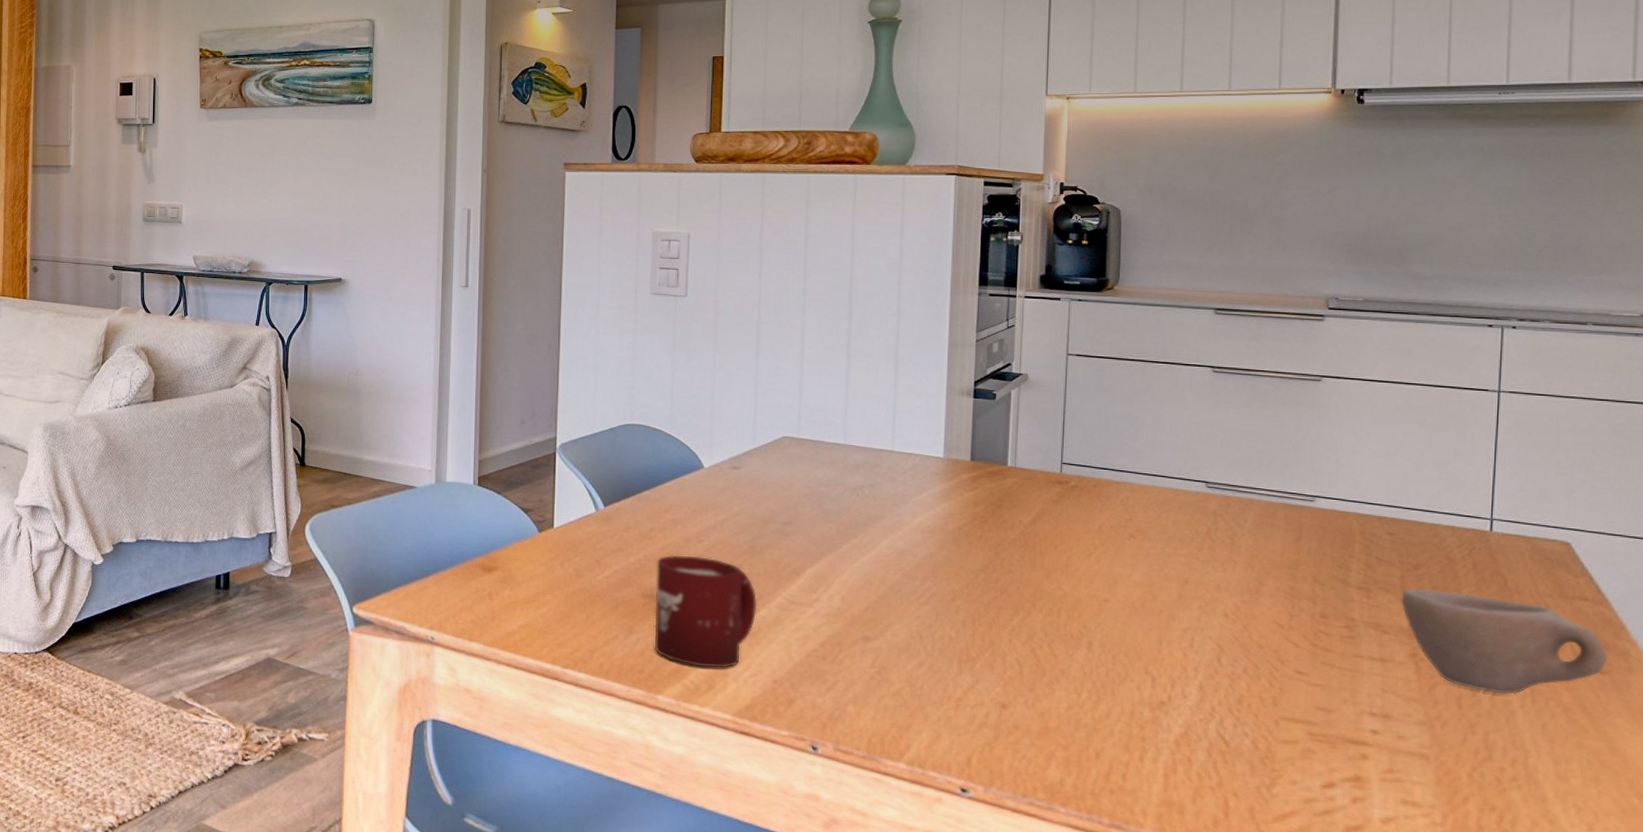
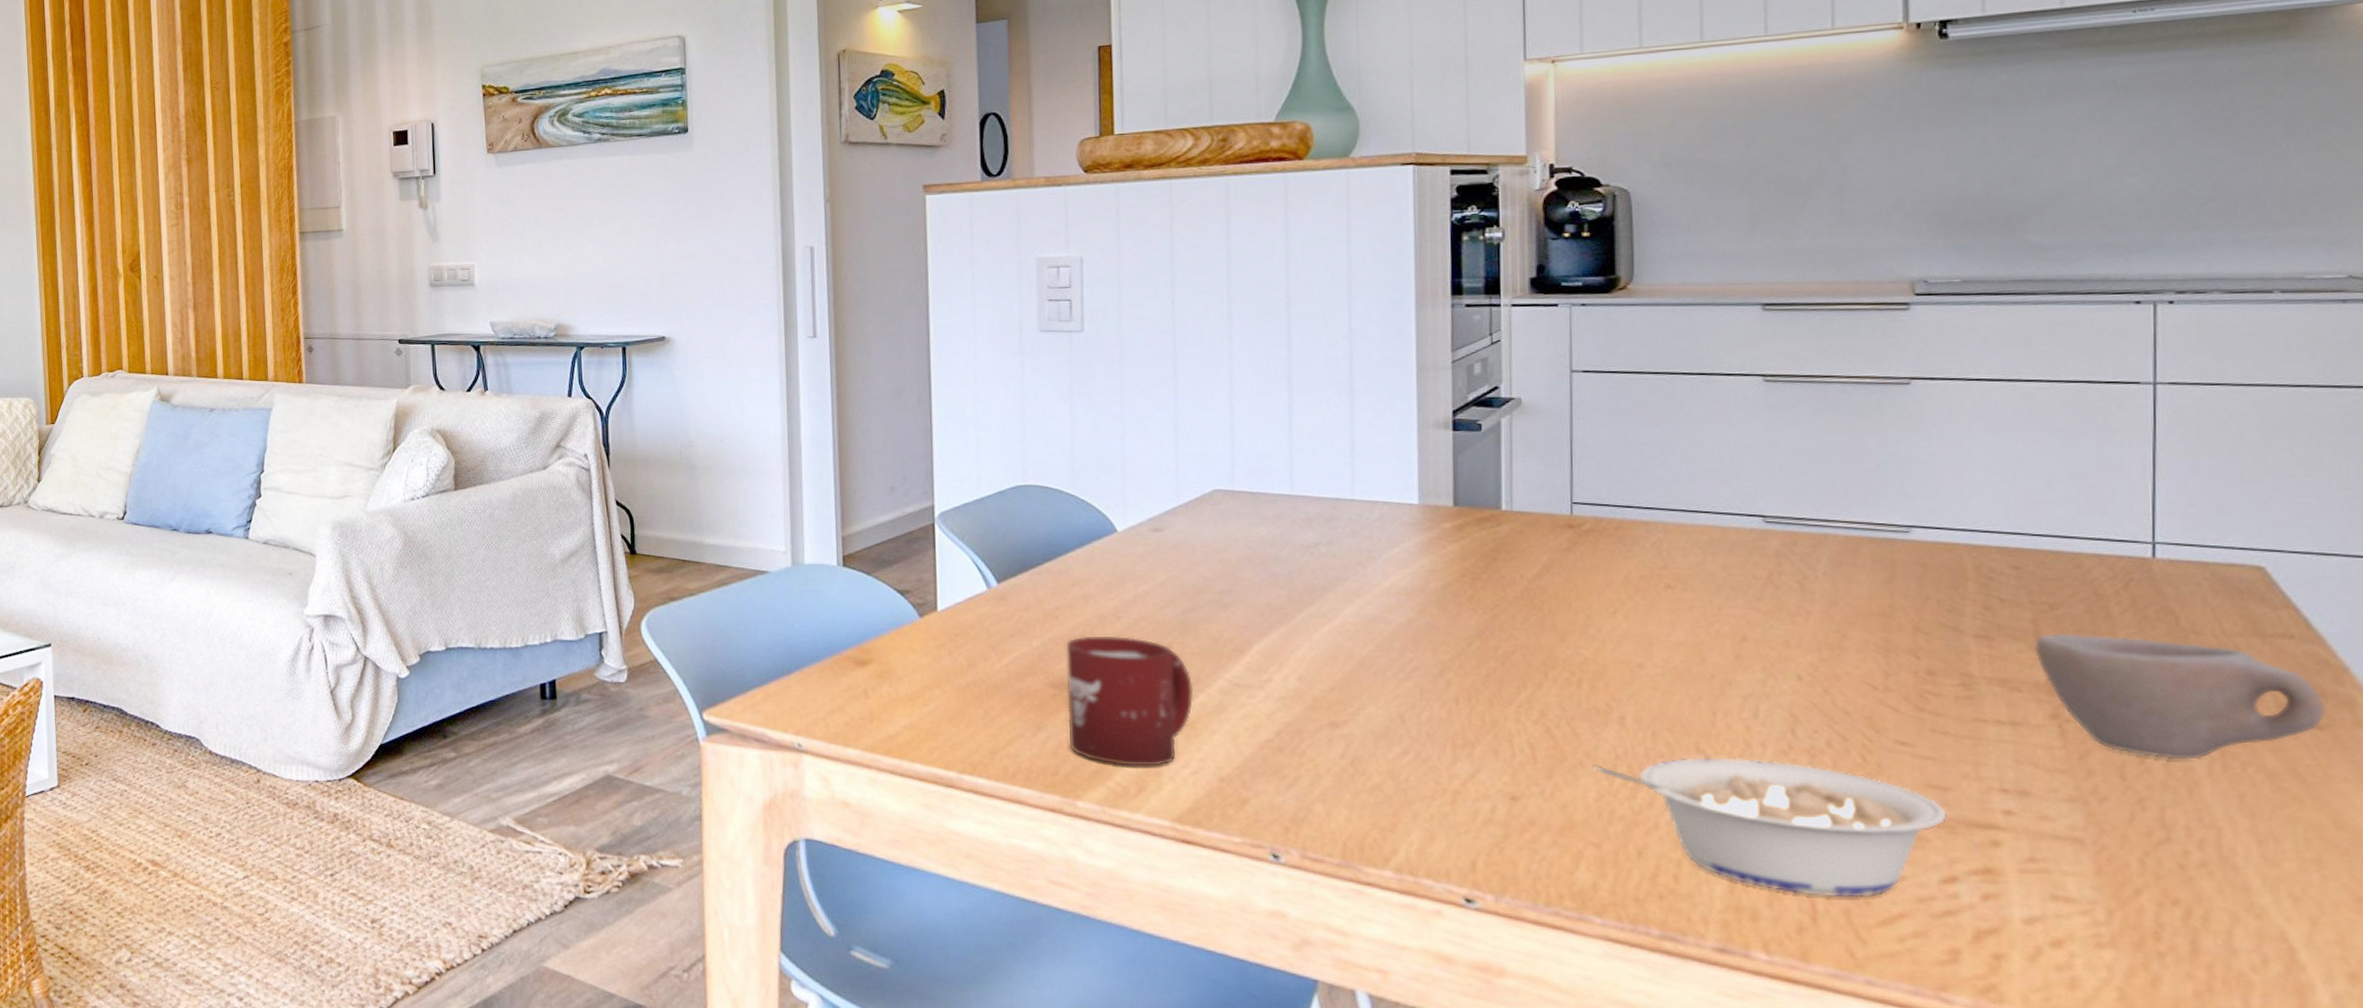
legume: none [1065,678,1330,798] -> present [1591,757,1947,898]

